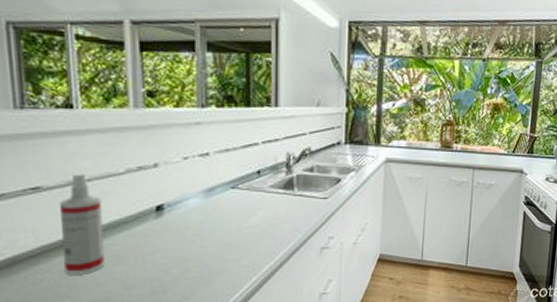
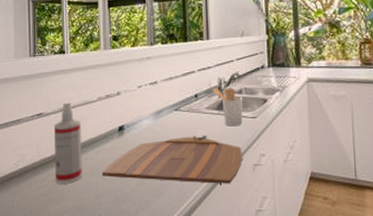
cutting board: none [133,217,309,269] -> present [102,136,242,184]
utensil holder: none [278,163,314,207] -> present [212,87,243,126]

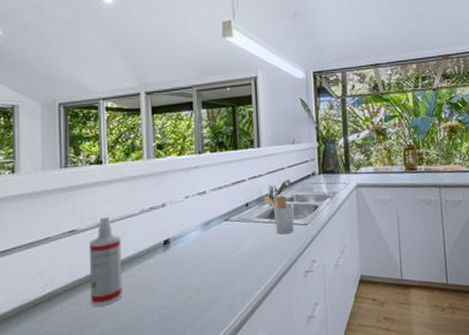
cutting board: present [102,136,242,184] -> none [145,245,294,295]

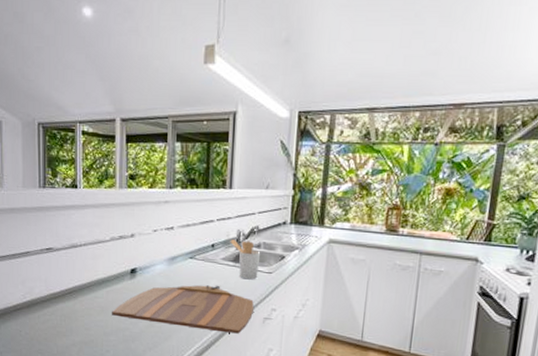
spray bottle: present [90,216,122,306] -> none [64,239,92,320]
cutting board: none [145,245,294,295] -> present [112,285,254,334]

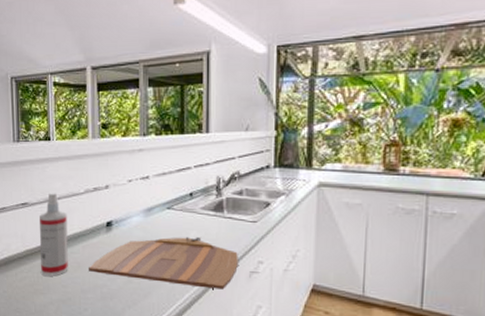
spray bottle: none [64,239,92,320] -> present [40,193,68,276]
utensil holder: present [230,238,261,280] -> none [209,186,243,230]

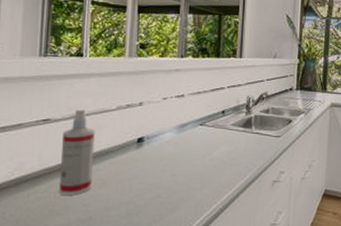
cutting board: present [89,237,238,290] -> none [115,151,263,199]

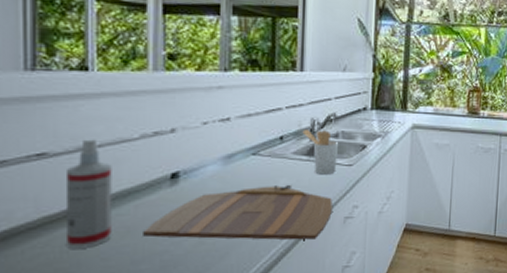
cutting board: none [115,151,263,199] -> present [143,185,332,240]
utensil holder: none [240,105,269,144] -> present [302,128,339,175]

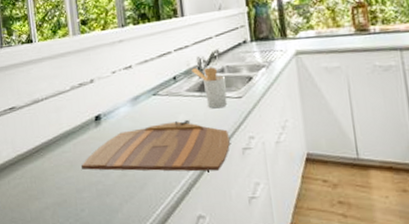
spray bottle: present [67,139,112,249] -> none [28,93,61,180]

